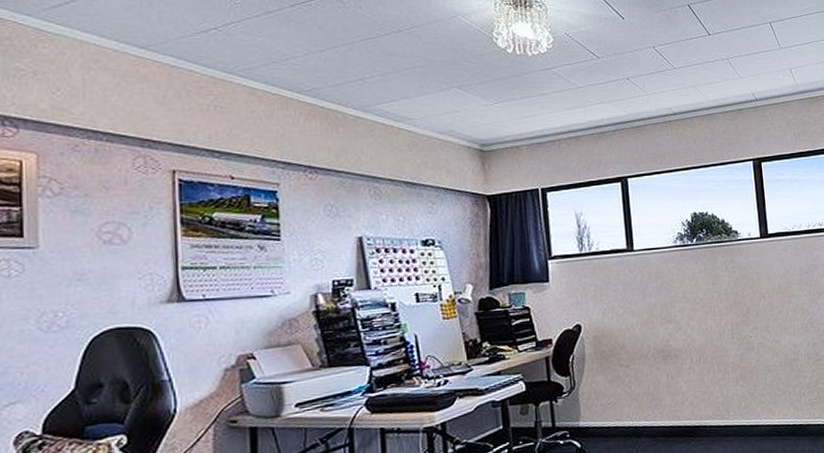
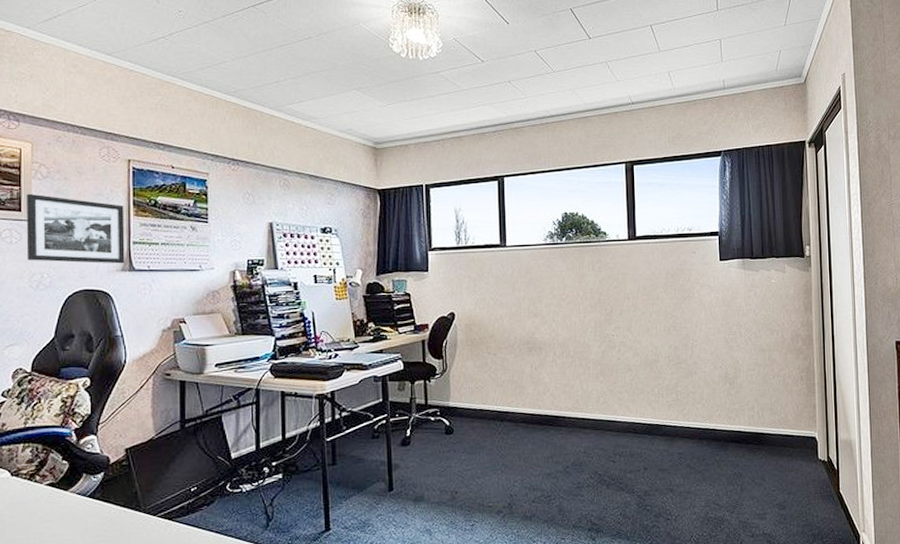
picture frame: none [31,214,172,298] -> present [26,193,125,264]

